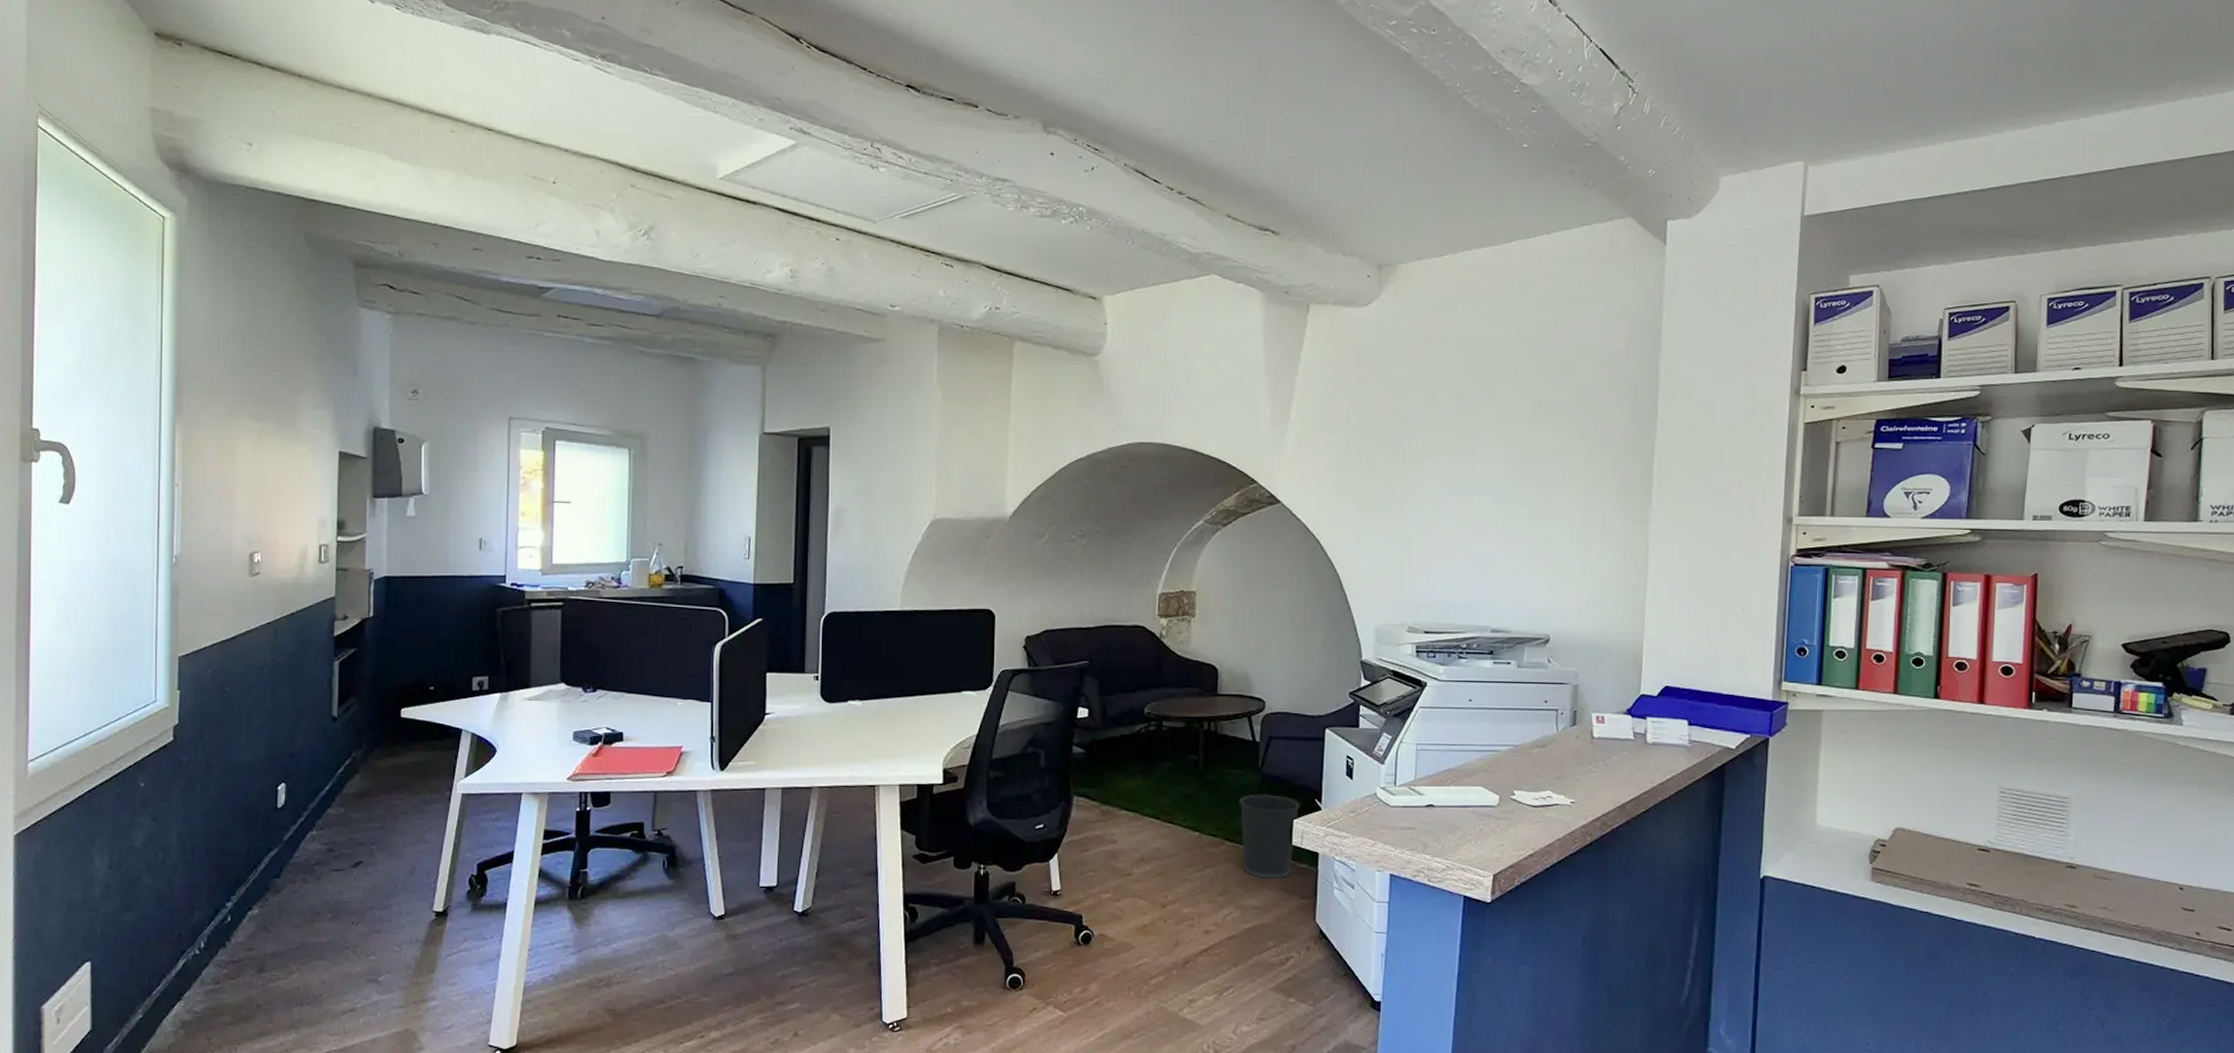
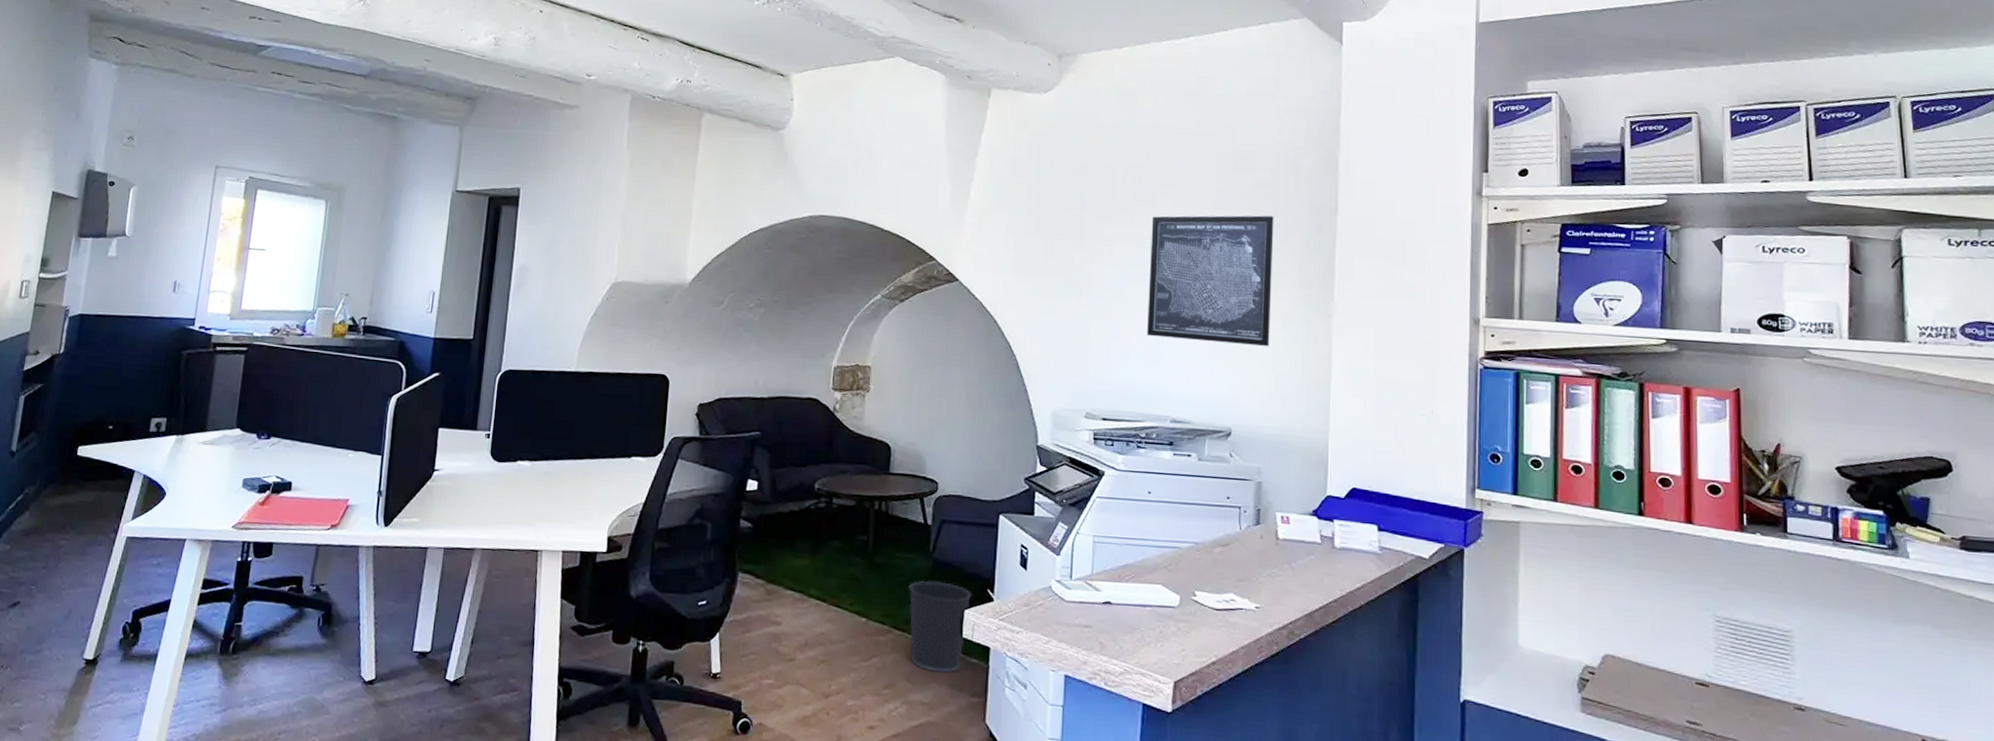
wall art: none [1468,424,1594,555] -> present [1147,215,1274,347]

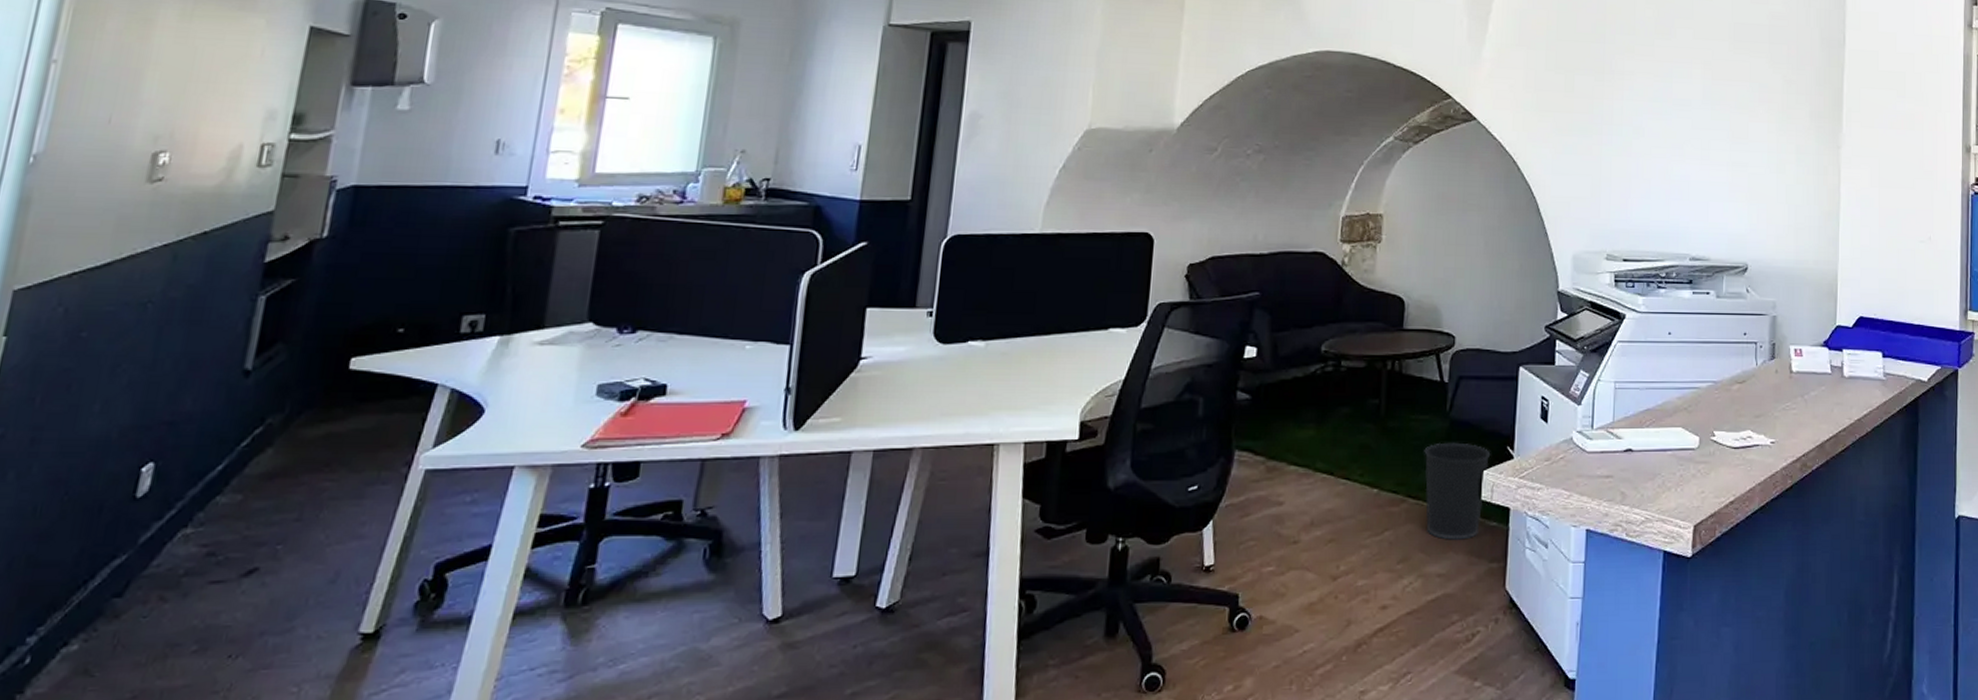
wall art: present [1147,215,1274,347] -> none [1667,48,1787,180]

